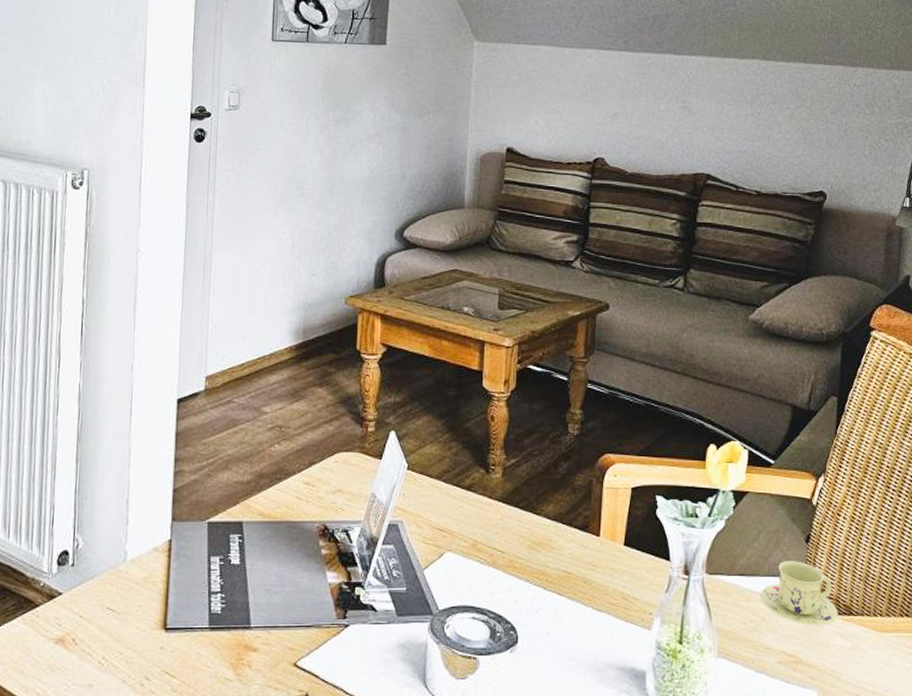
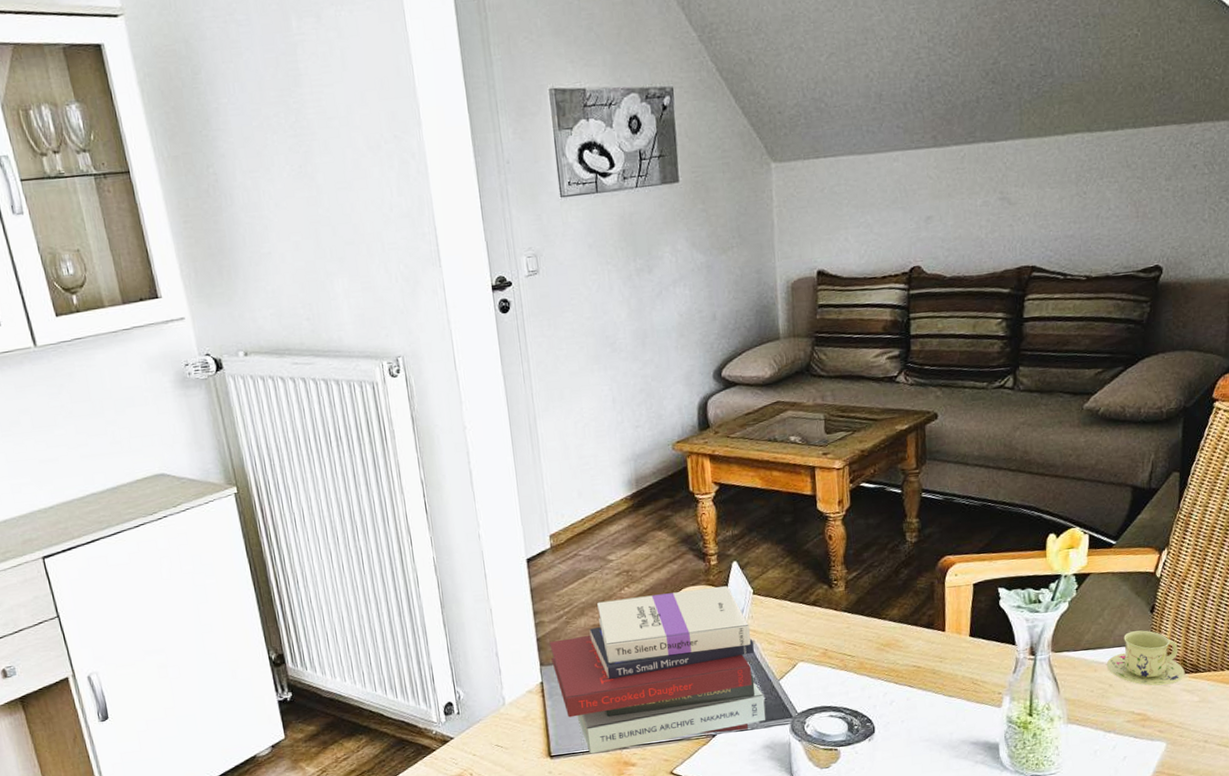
books: none [185,456,406,631] -> present [549,586,766,754]

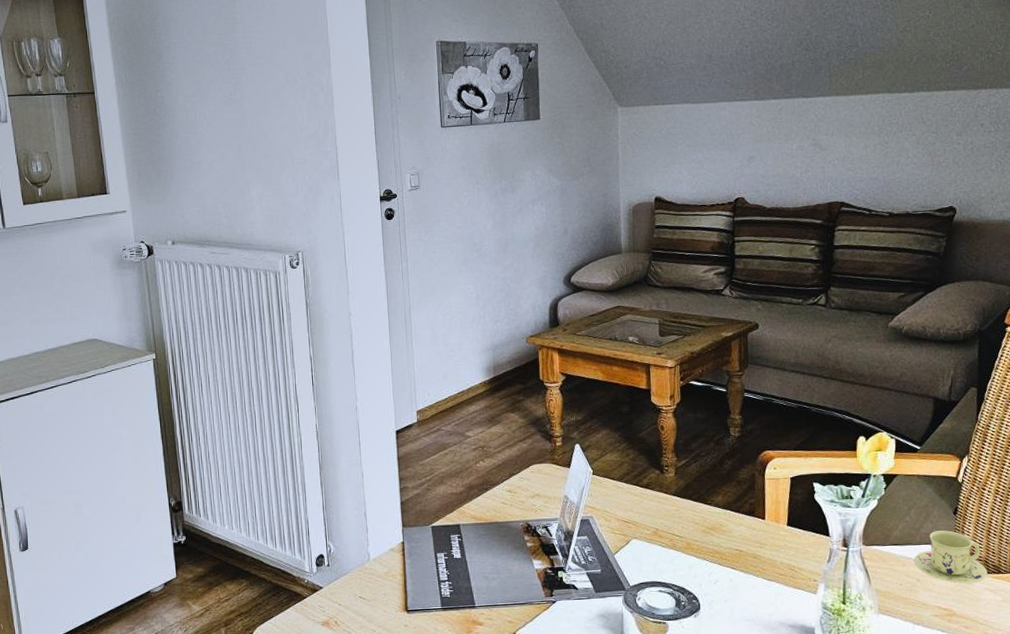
books: present [549,586,766,754] -> none [412,466,602,611]

